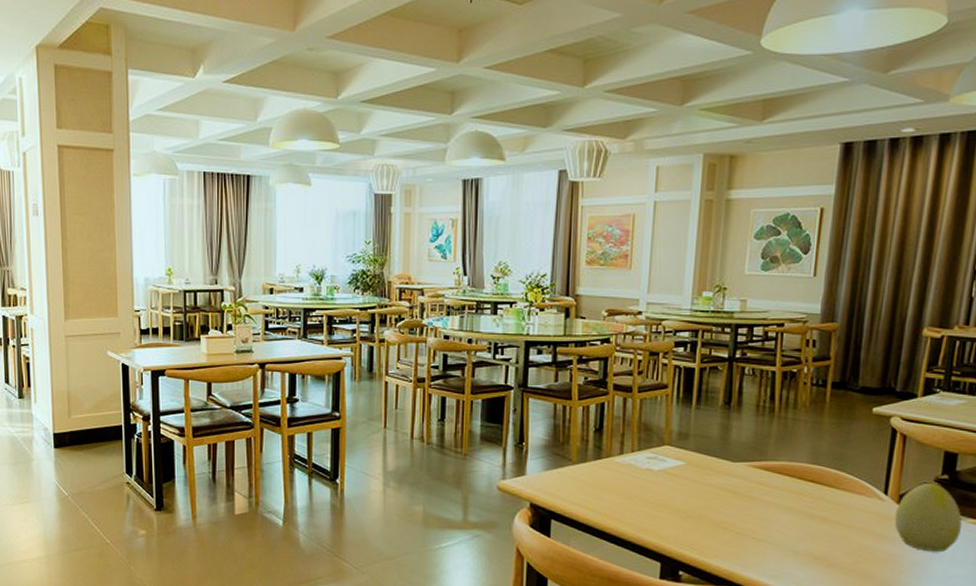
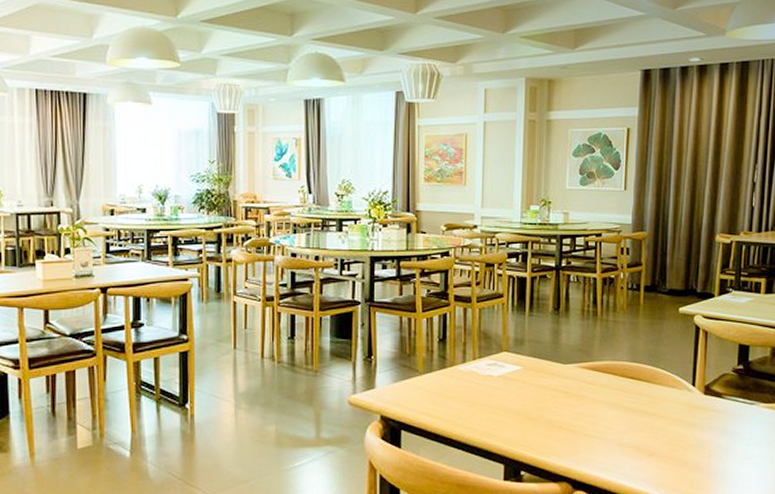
decorative egg: present [894,482,963,551] -> none [702,373,757,435]

